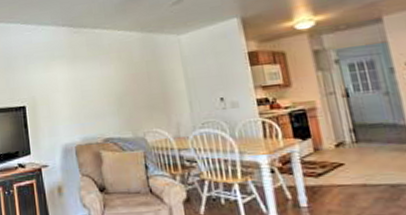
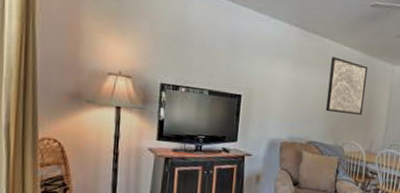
wall art: none [107,43,158,102] -> present [325,57,368,115]

